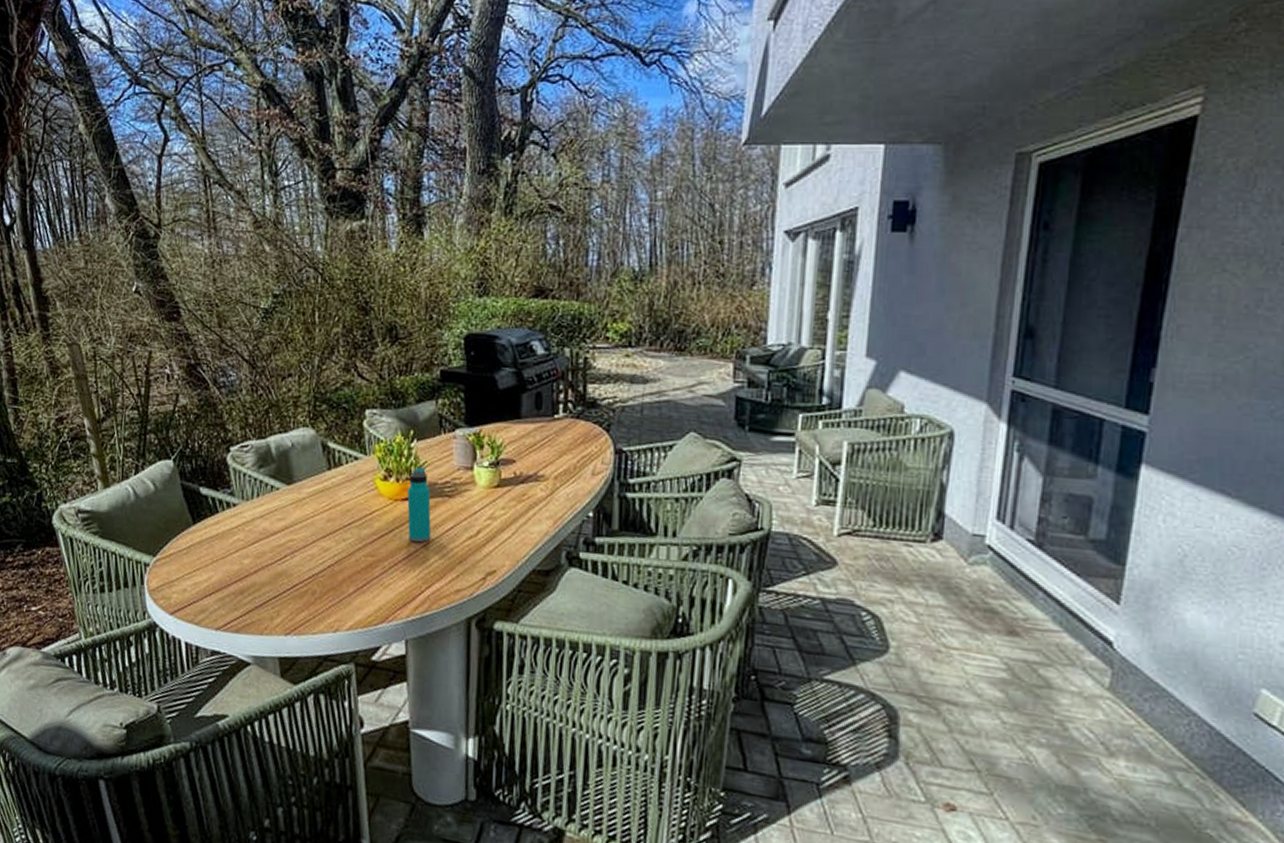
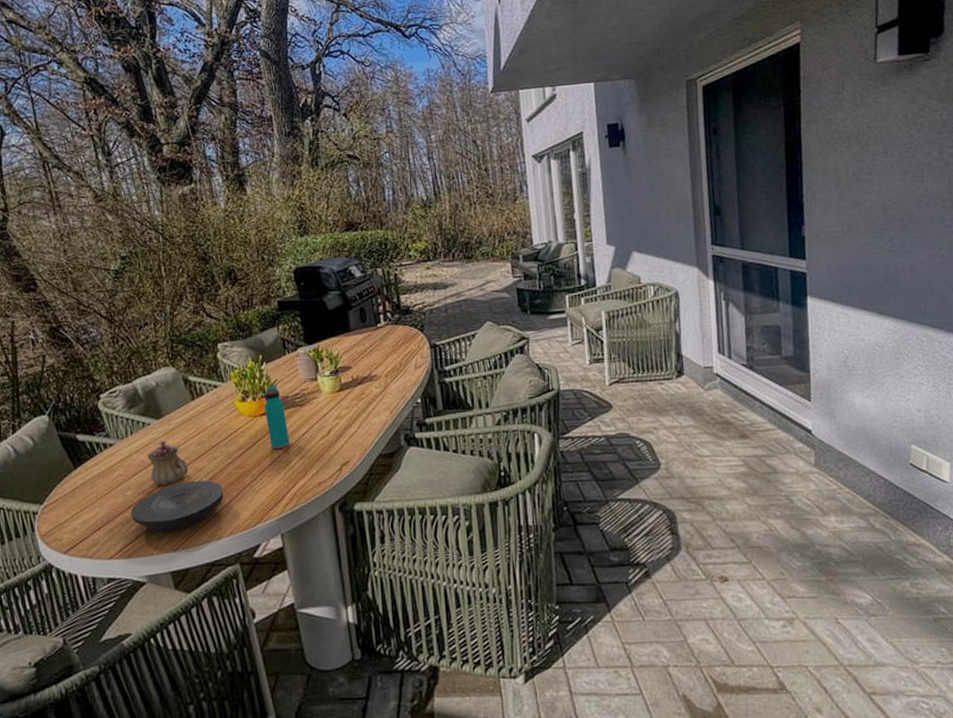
plate: none [245,560,349,614] -> present [130,480,224,533]
teapot: none [271,510,313,561] -> present [147,440,188,485]

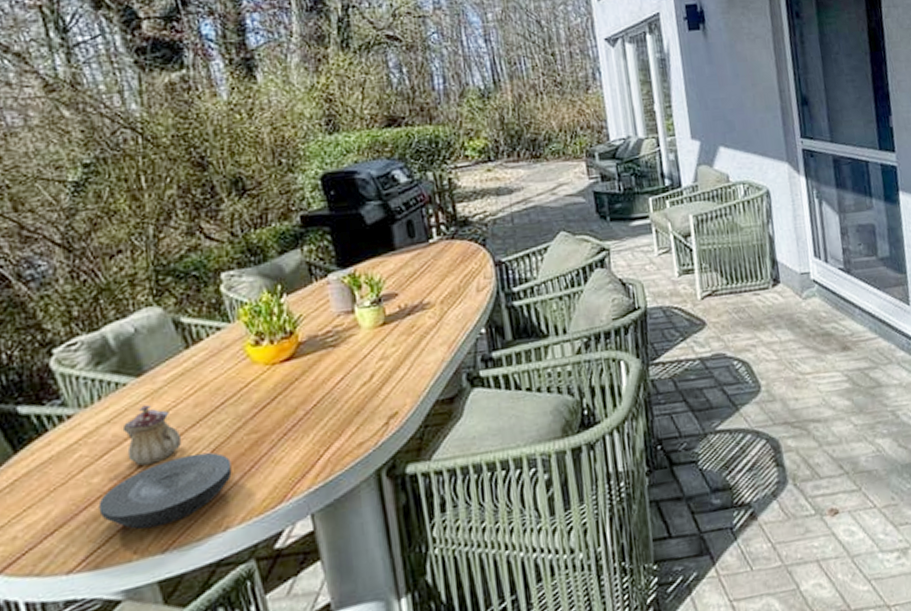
water bottle: present [263,384,290,450] -> none [284,321,321,405]

